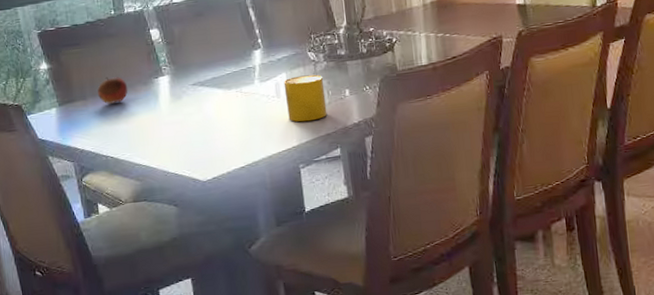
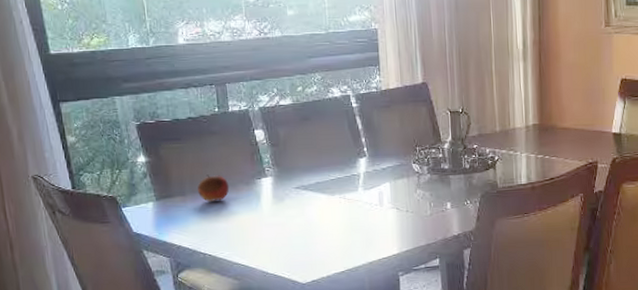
cup: present [283,74,327,122] -> none [387,186,428,231]

